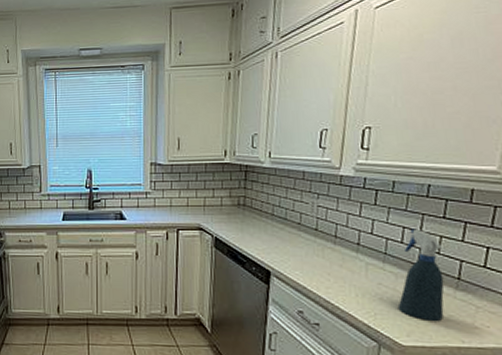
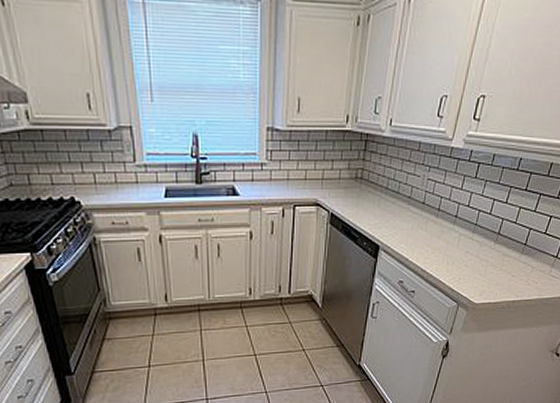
spray bottle: present [397,229,445,322] -> none [477,201,521,282]

